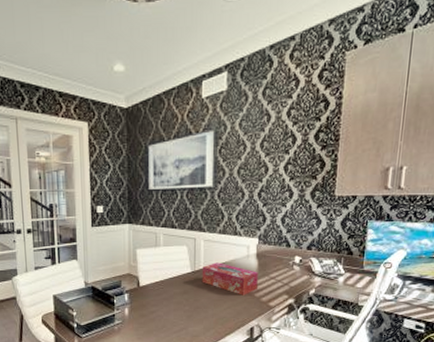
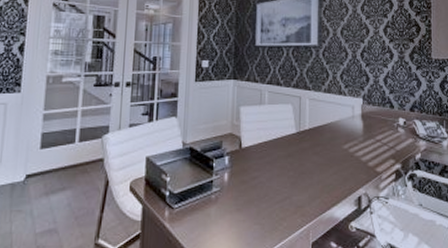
tissue box: present [202,262,258,295] -> none [307,123,364,160]

